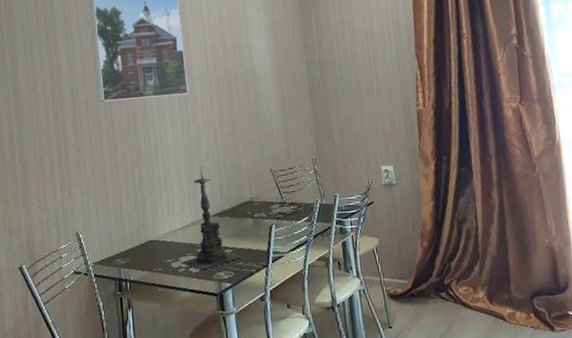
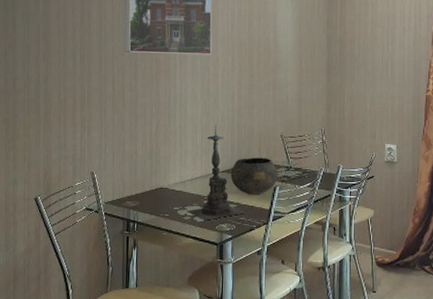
bowl: none [222,195,273,238] -> present [230,157,278,195]

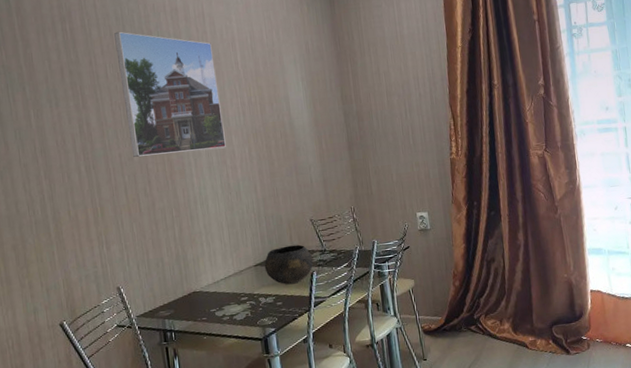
candle holder: present [187,124,246,221] -> none [225,218,286,318]

